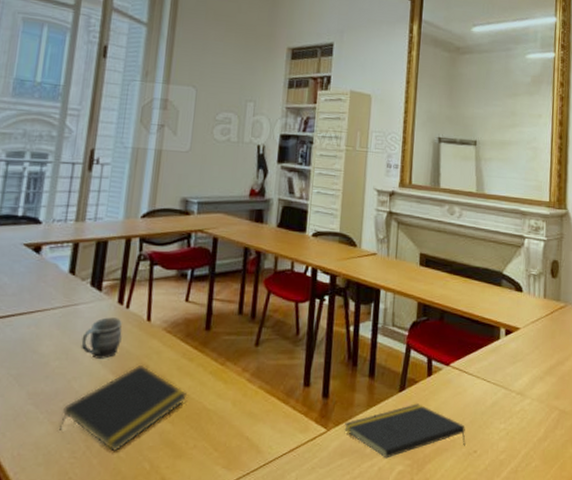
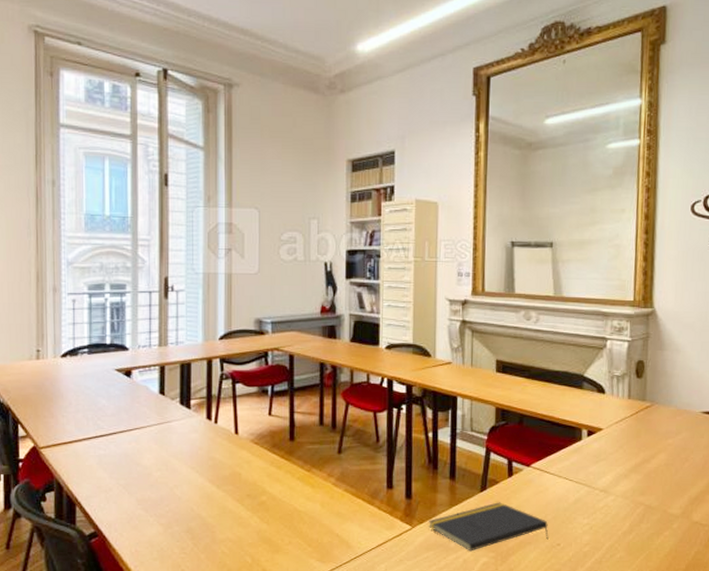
notepad: present [60,364,188,452] -> none [168,473,279,548]
mug: present [81,317,122,359] -> none [178,432,214,469]

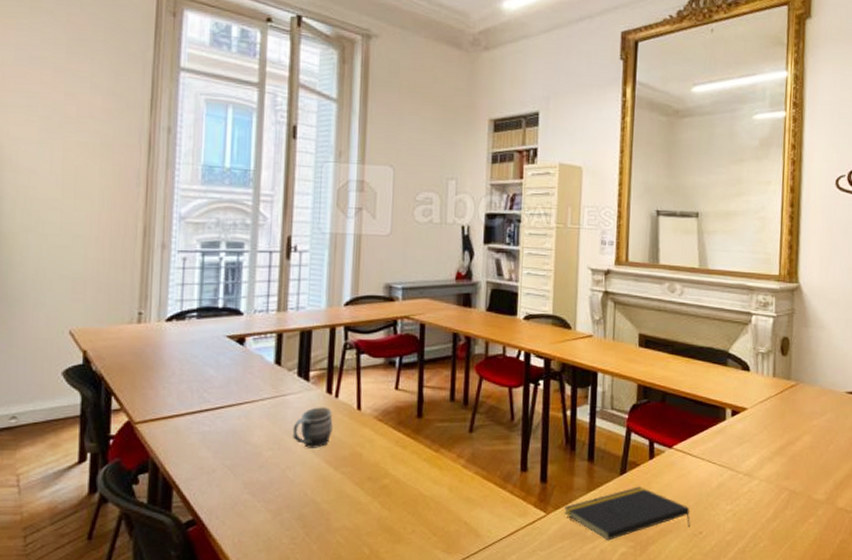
mug: none [178,432,214,469] -> present [292,407,333,448]

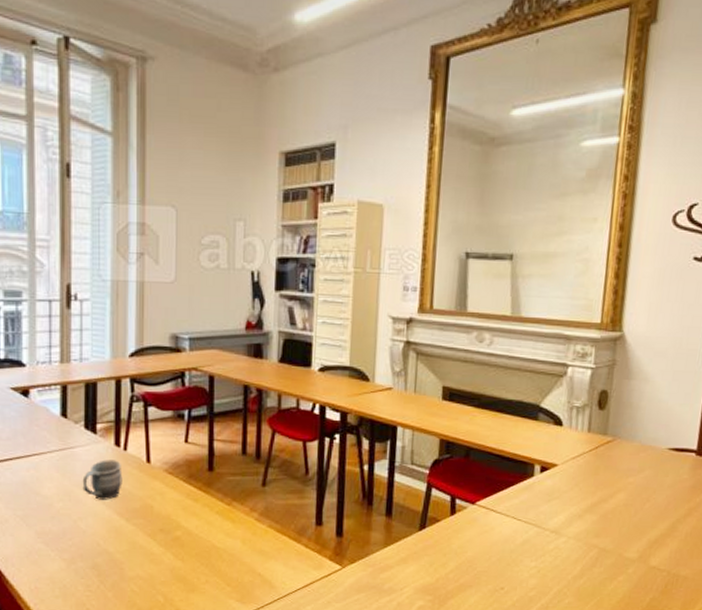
notepad: present [564,486,690,541] -> none [360,542,492,594]

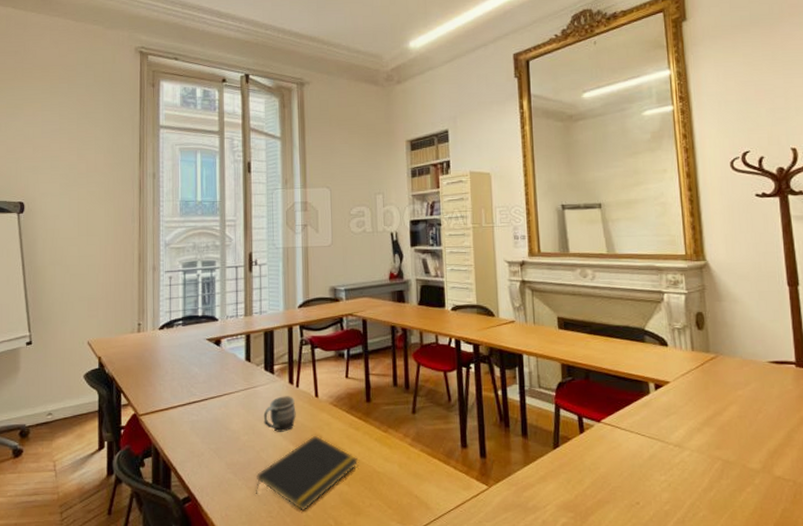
notepad: none [72,505,196,586] -> present [255,435,359,511]

